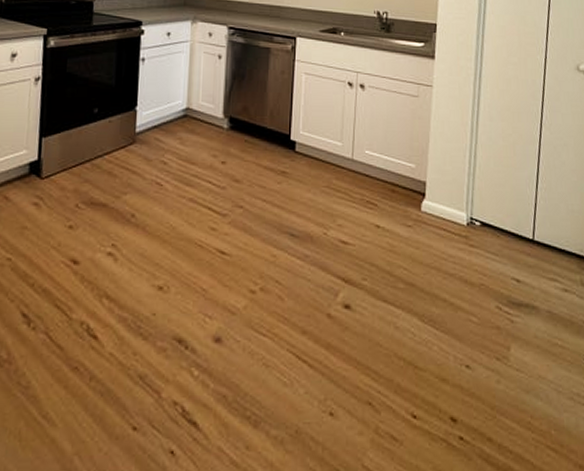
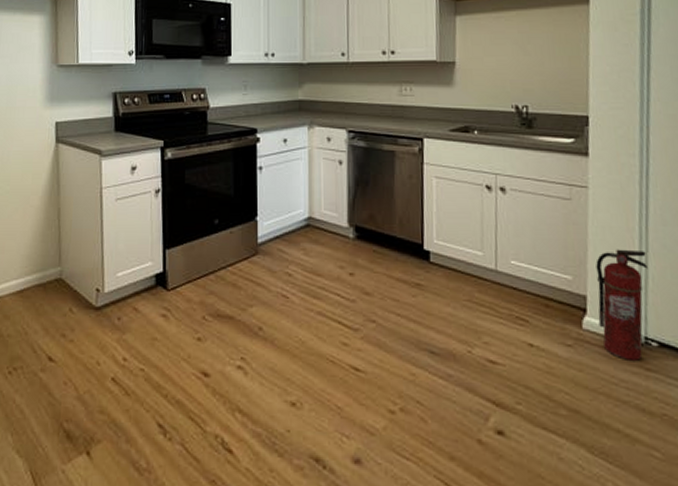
fire extinguisher: none [434,141,476,238] -> present [596,249,648,361]

